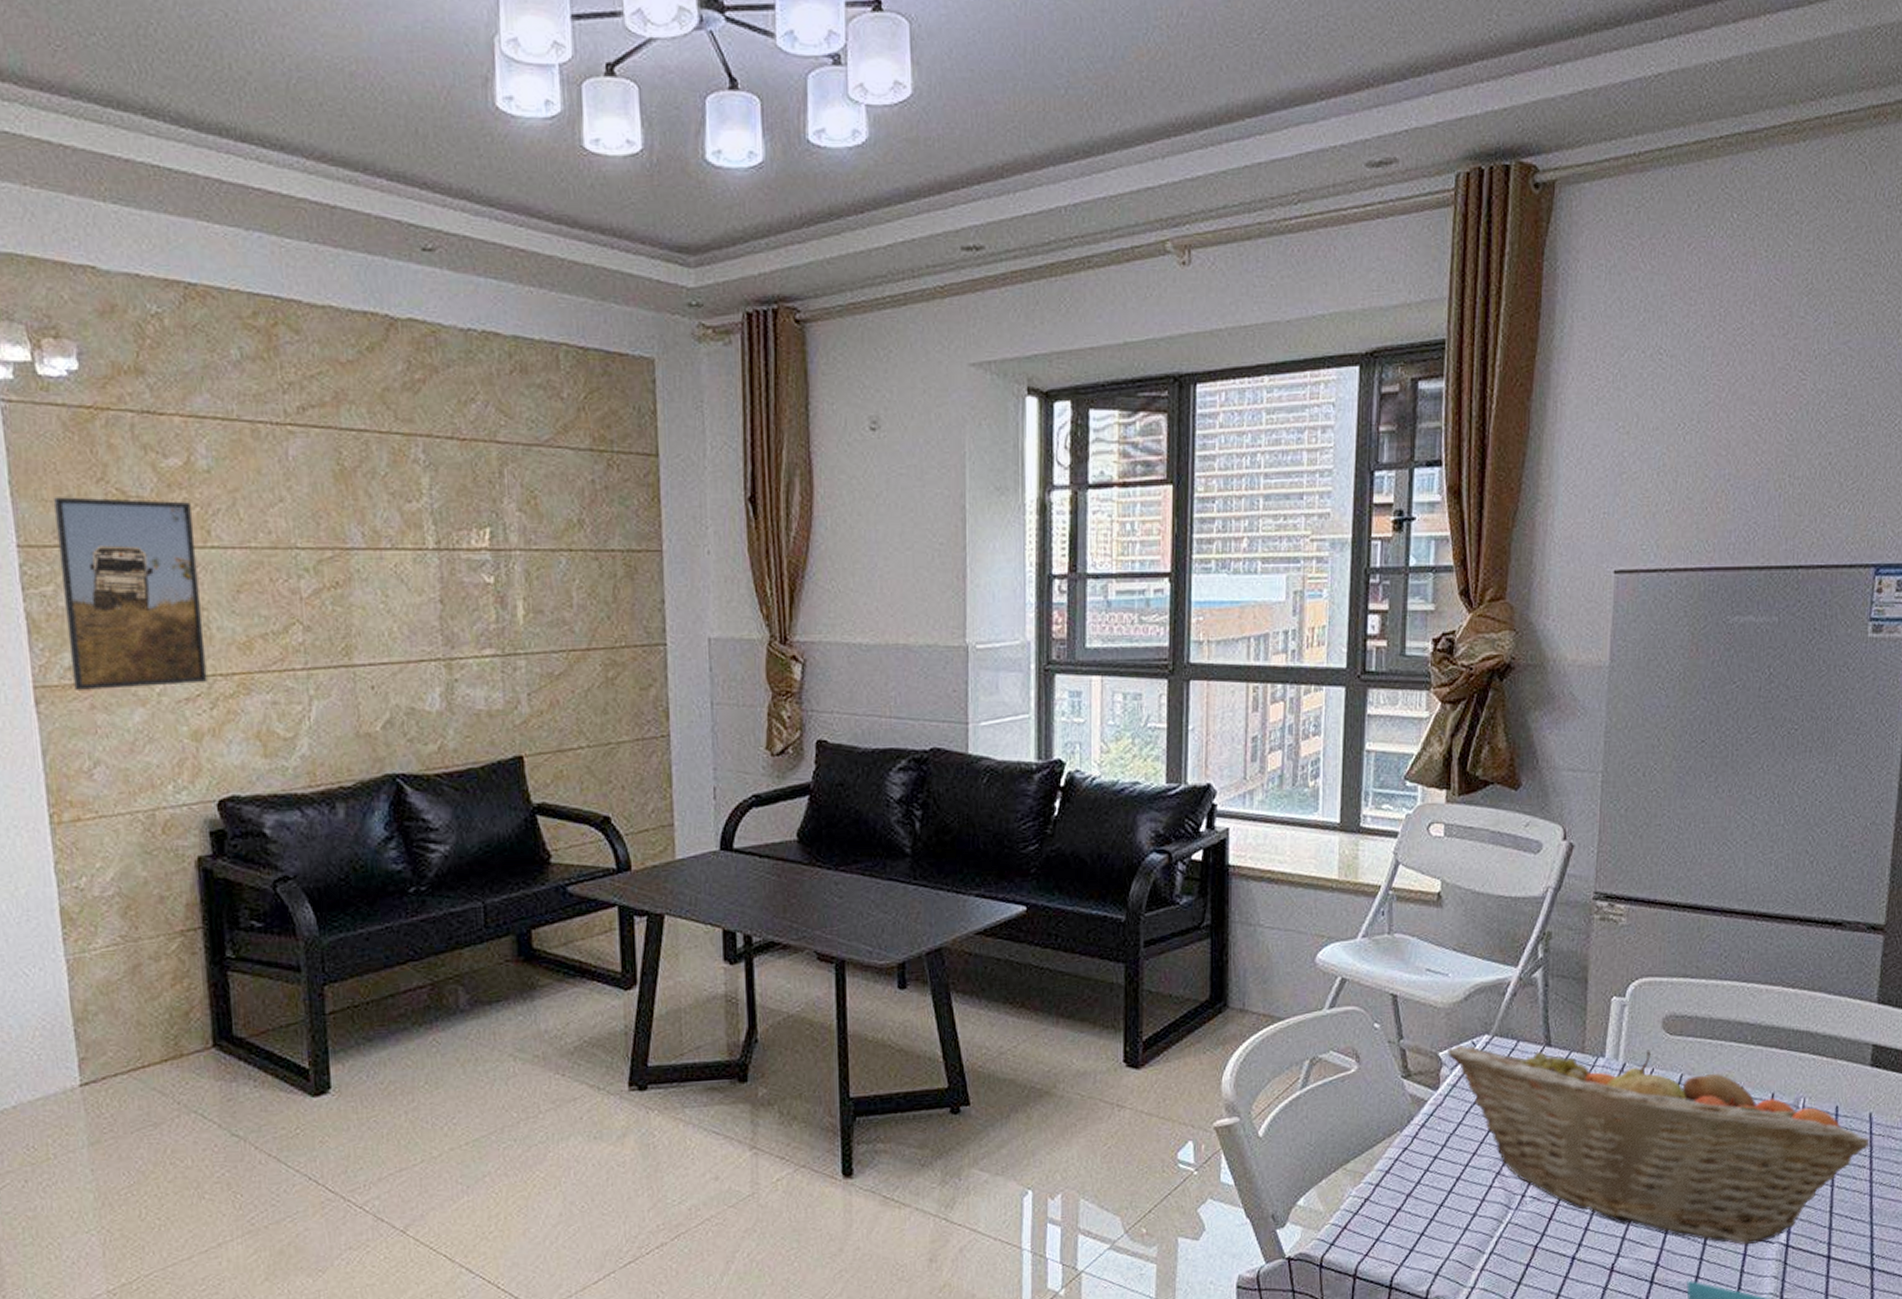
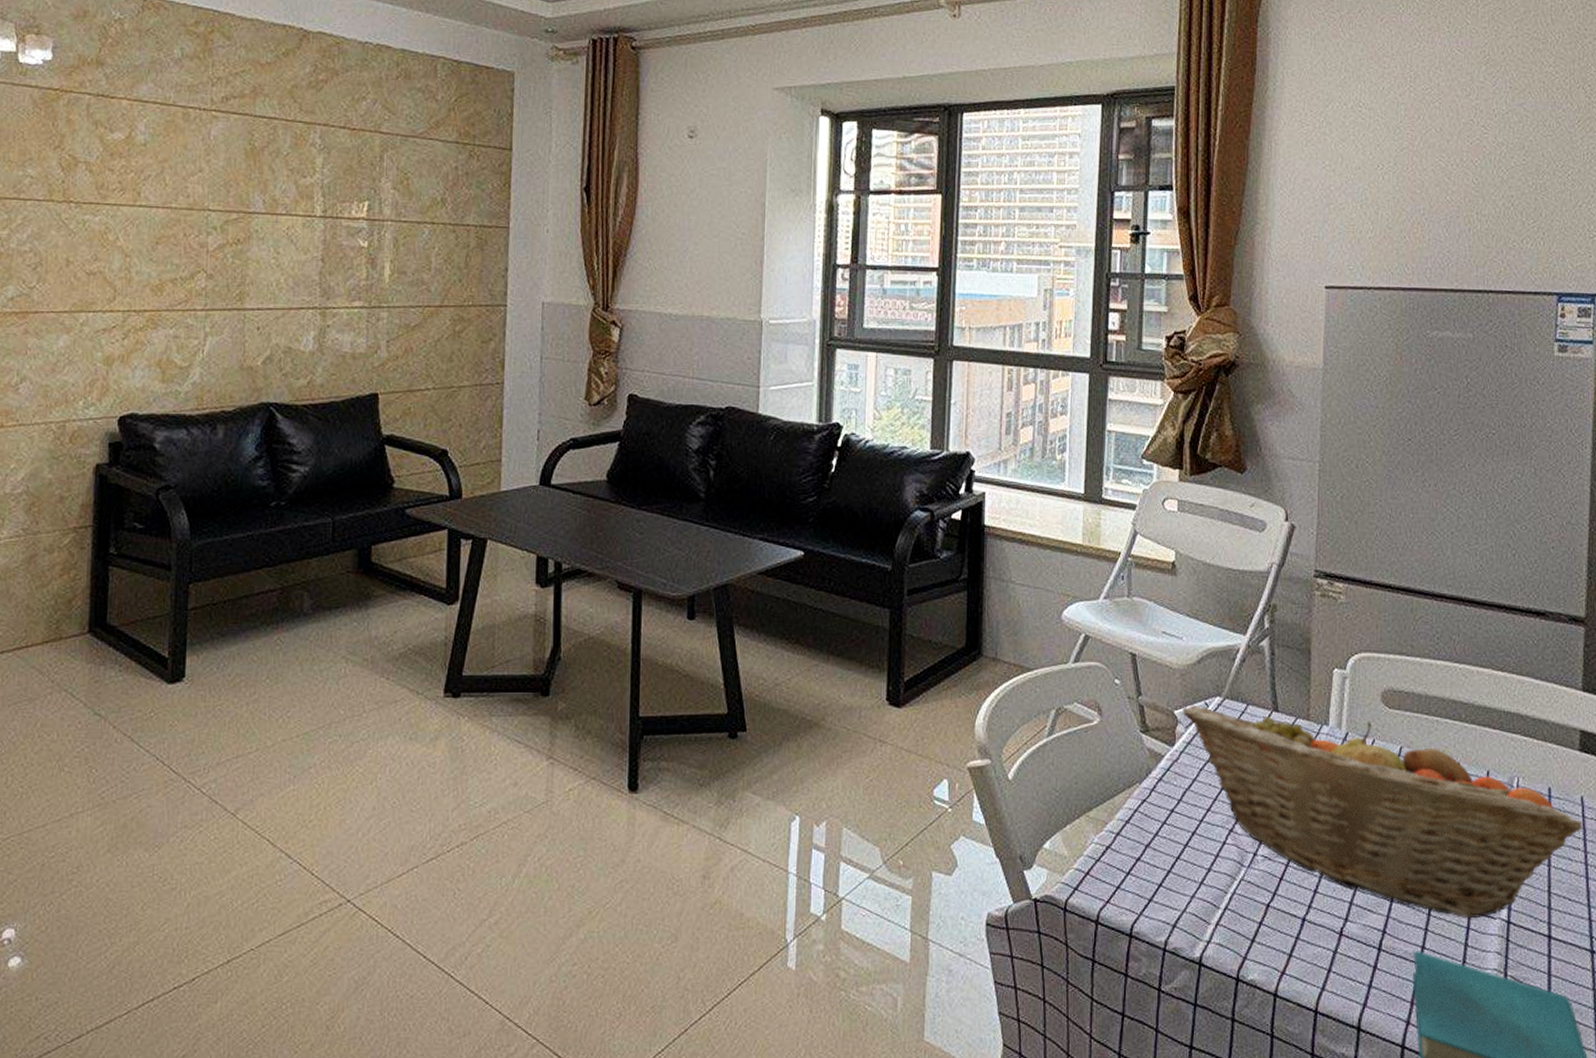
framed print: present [54,497,208,690] -> none [13,159,128,318]

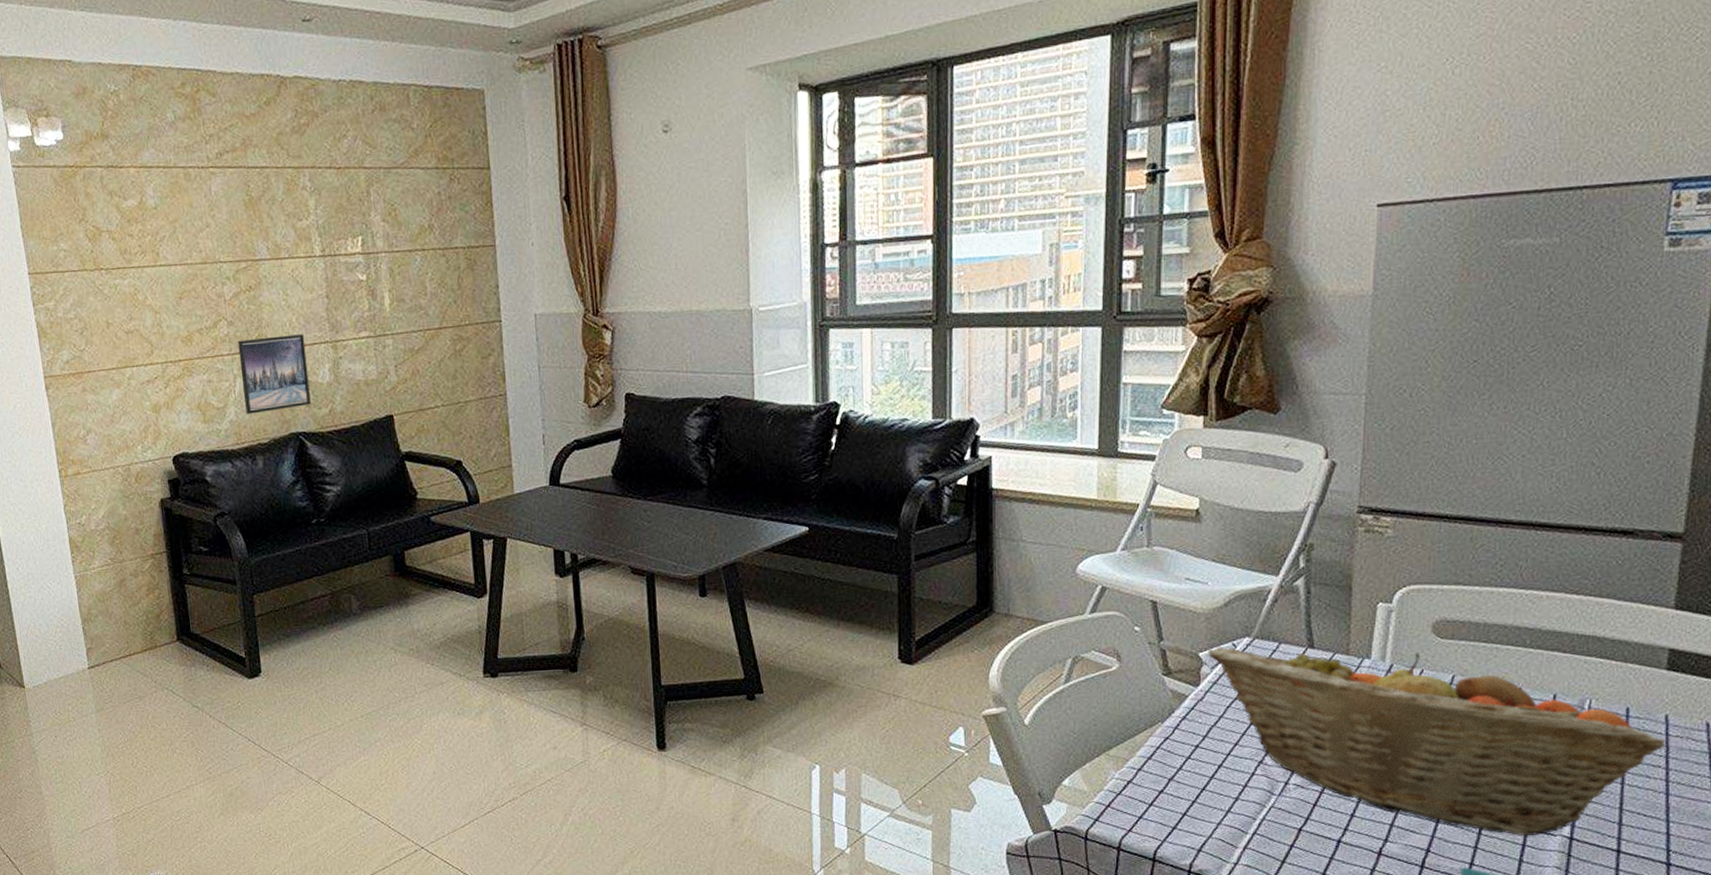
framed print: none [212,295,291,378] -> present [237,334,311,414]

